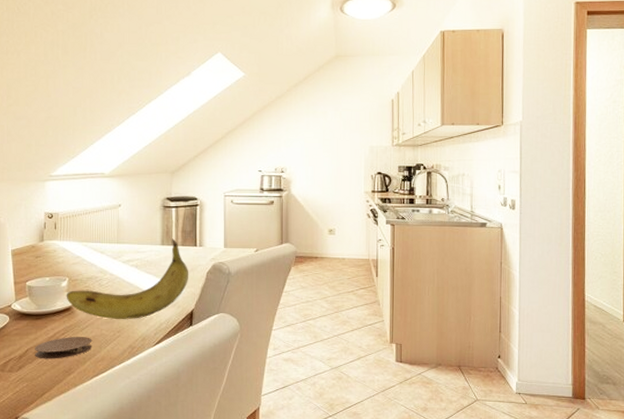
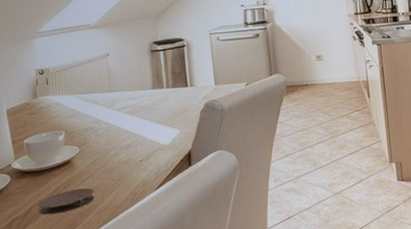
banana: present [66,238,189,319] -> none [64,81,184,168]

